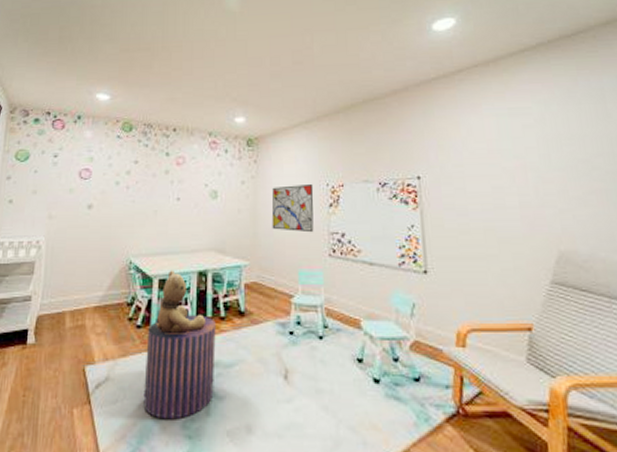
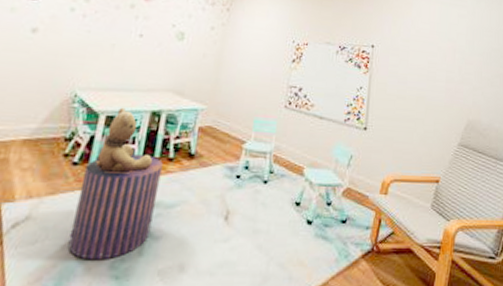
wall art: present [271,185,314,233] -> none [234,37,281,85]

